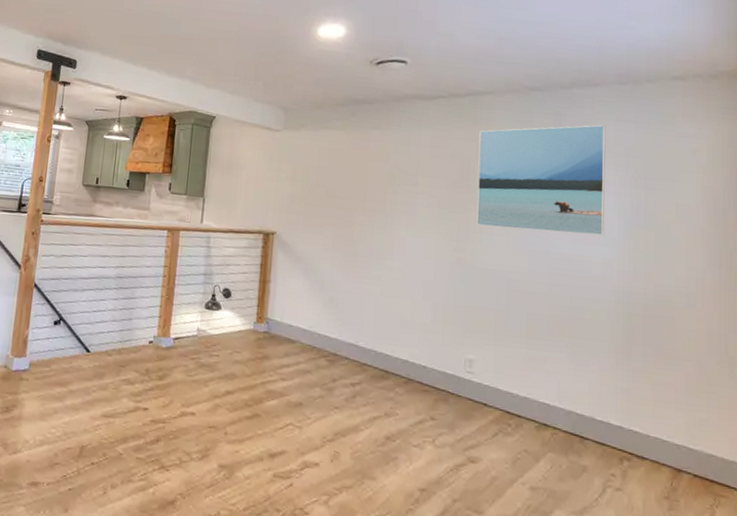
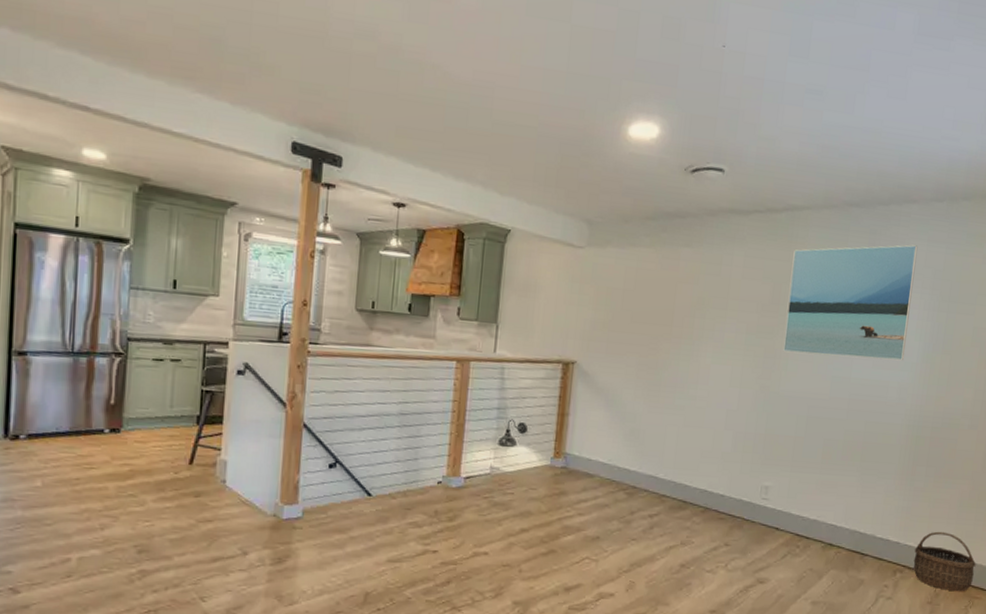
wicker basket: none [641,417,716,488] -> present [913,531,976,592]

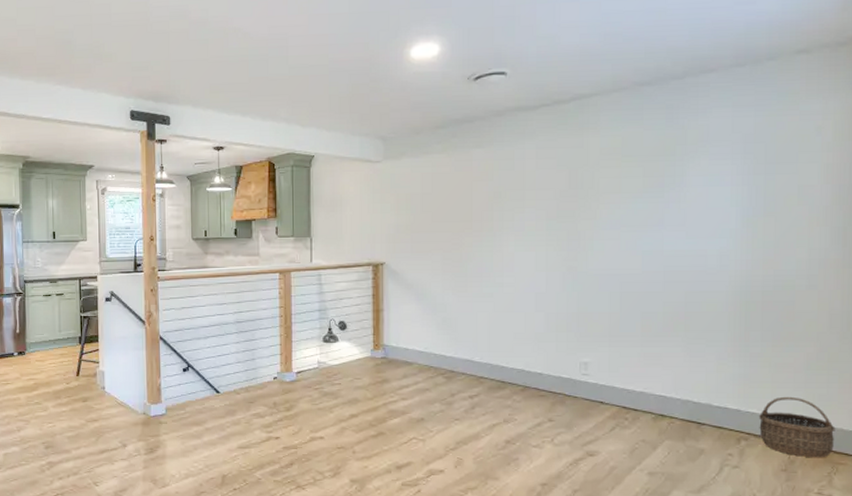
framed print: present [783,245,918,361] -> none [586,113,722,233]

